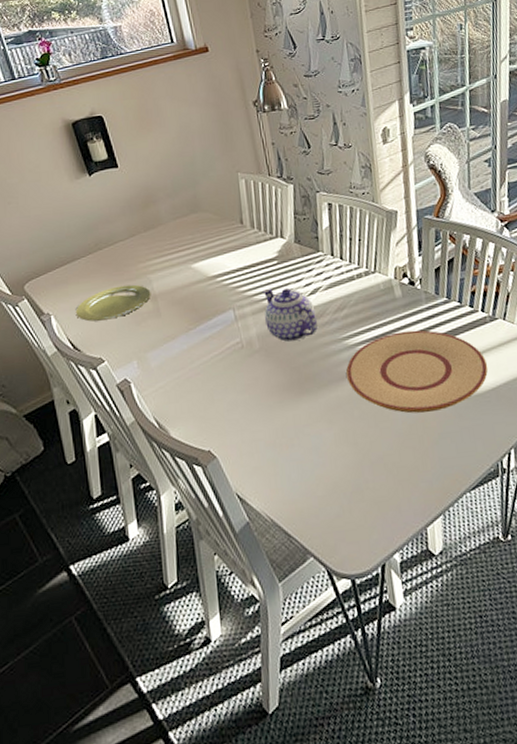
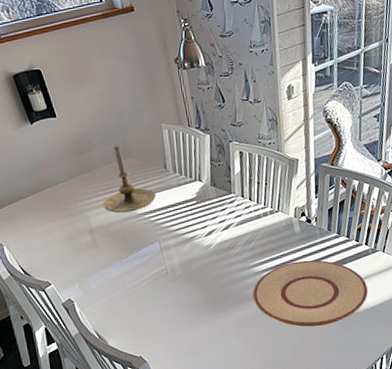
plate: present [75,284,151,322] -> none [24,220,89,251]
candle holder: none [167,198,231,276] -> present [102,145,157,213]
teapot: present [262,287,318,343] -> none [184,224,230,270]

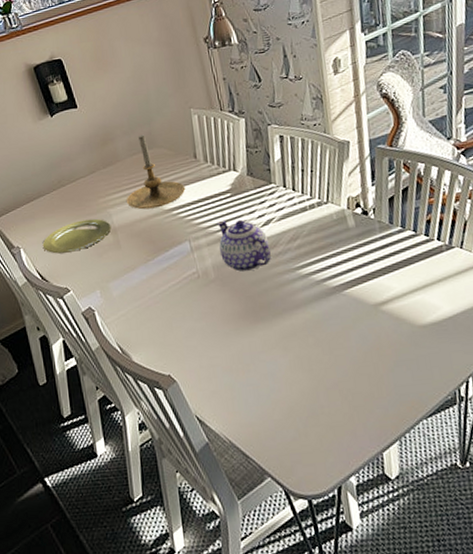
plate: none [24,220,89,251] -> present [42,218,111,254]
teapot: none [184,224,230,270] -> present [217,219,271,273]
plate: present [253,260,368,327] -> none [300,259,444,341]

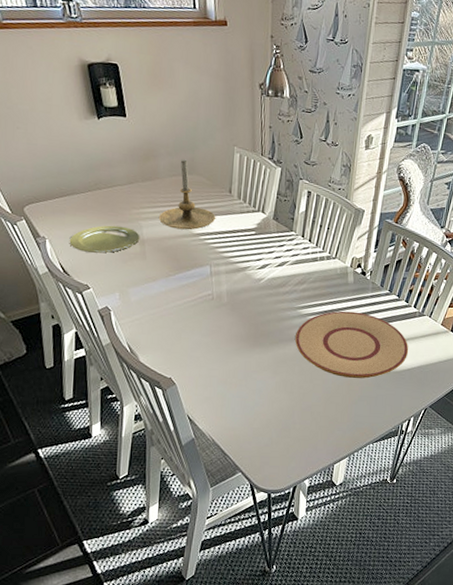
teapot: present [217,219,271,273] -> none [236,253,280,303]
plate: none [300,259,444,341] -> present [295,311,409,379]

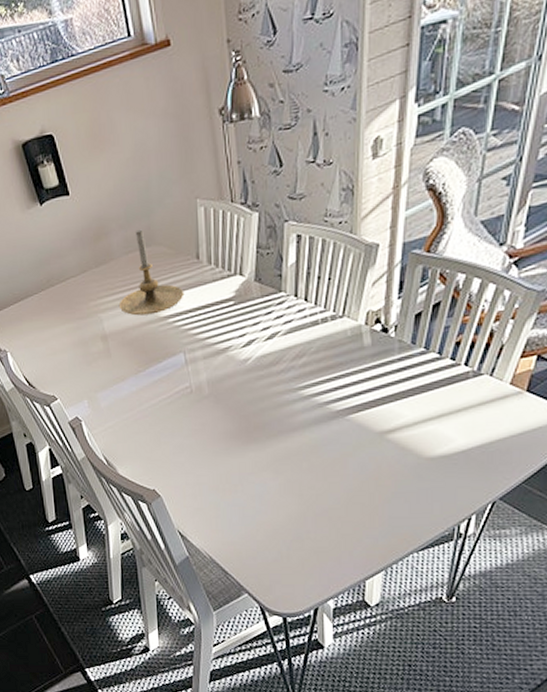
plate: present [69,225,140,253] -> none [30,323,102,360]
plate: present [295,311,409,379] -> none [299,383,461,470]

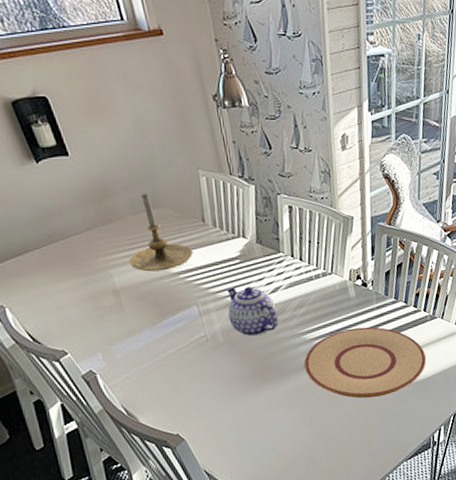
teapot: none [216,331,272,390] -> present [226,286,278,337]
plate: none [299,383,461,470] -> present [304,326,426,399]

